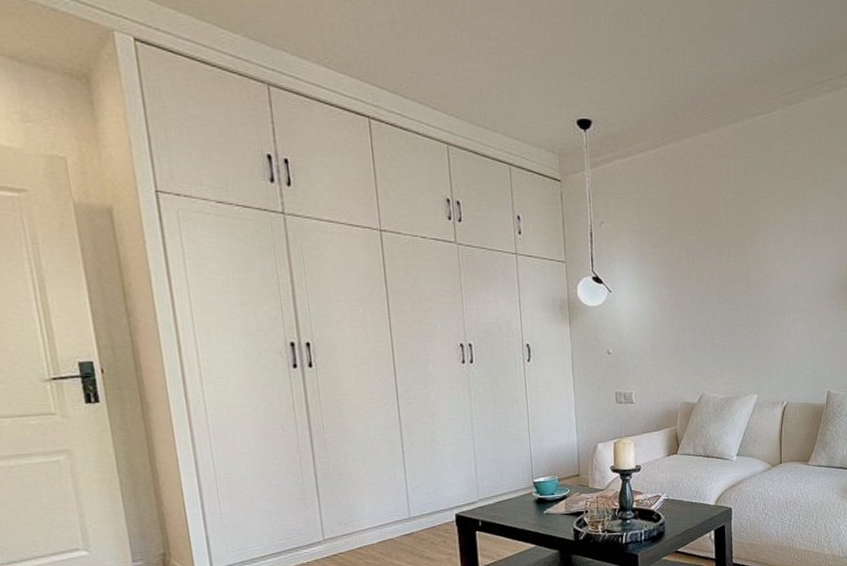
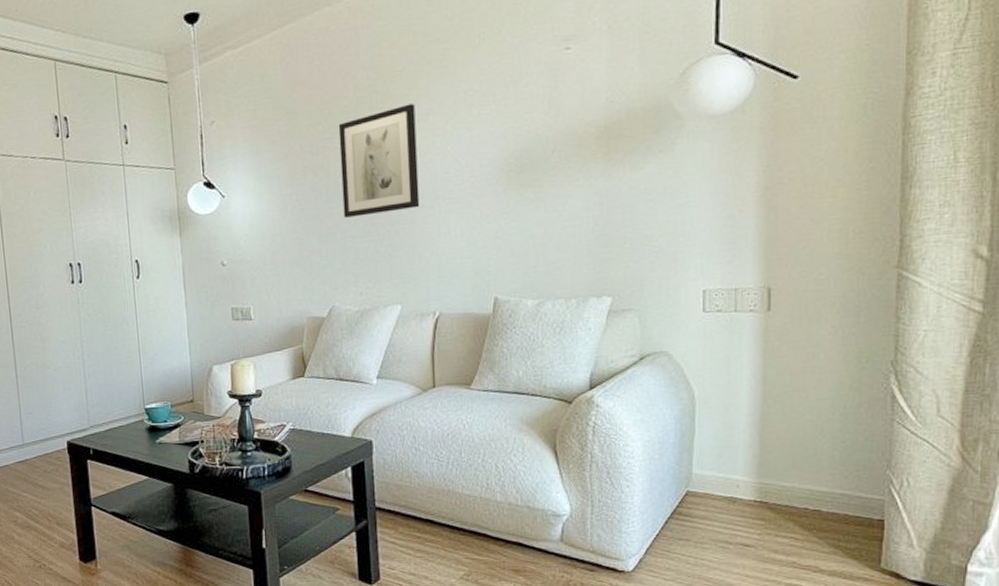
wall art: none [711,226,774,318] -> present [338,103,420,218]

